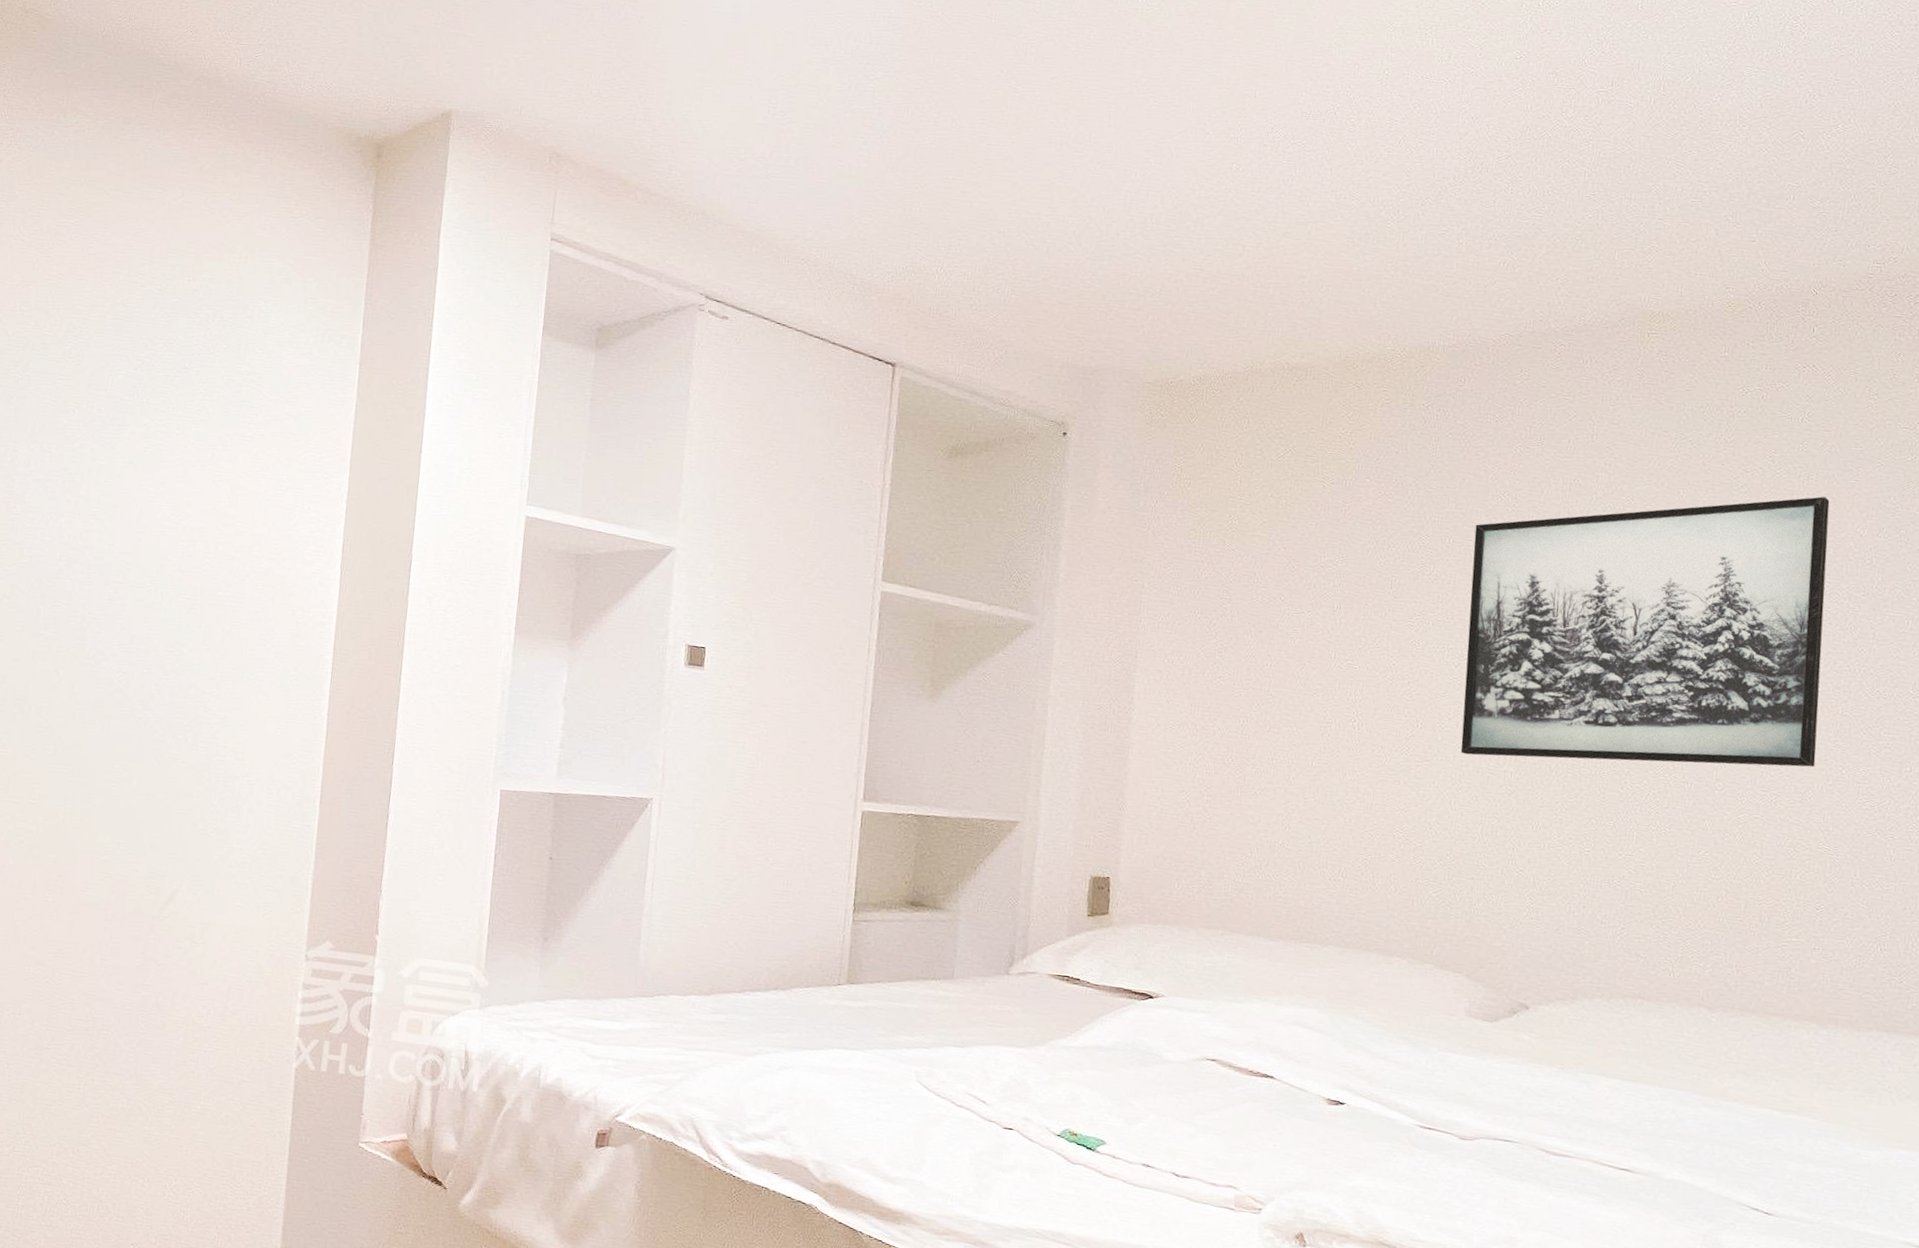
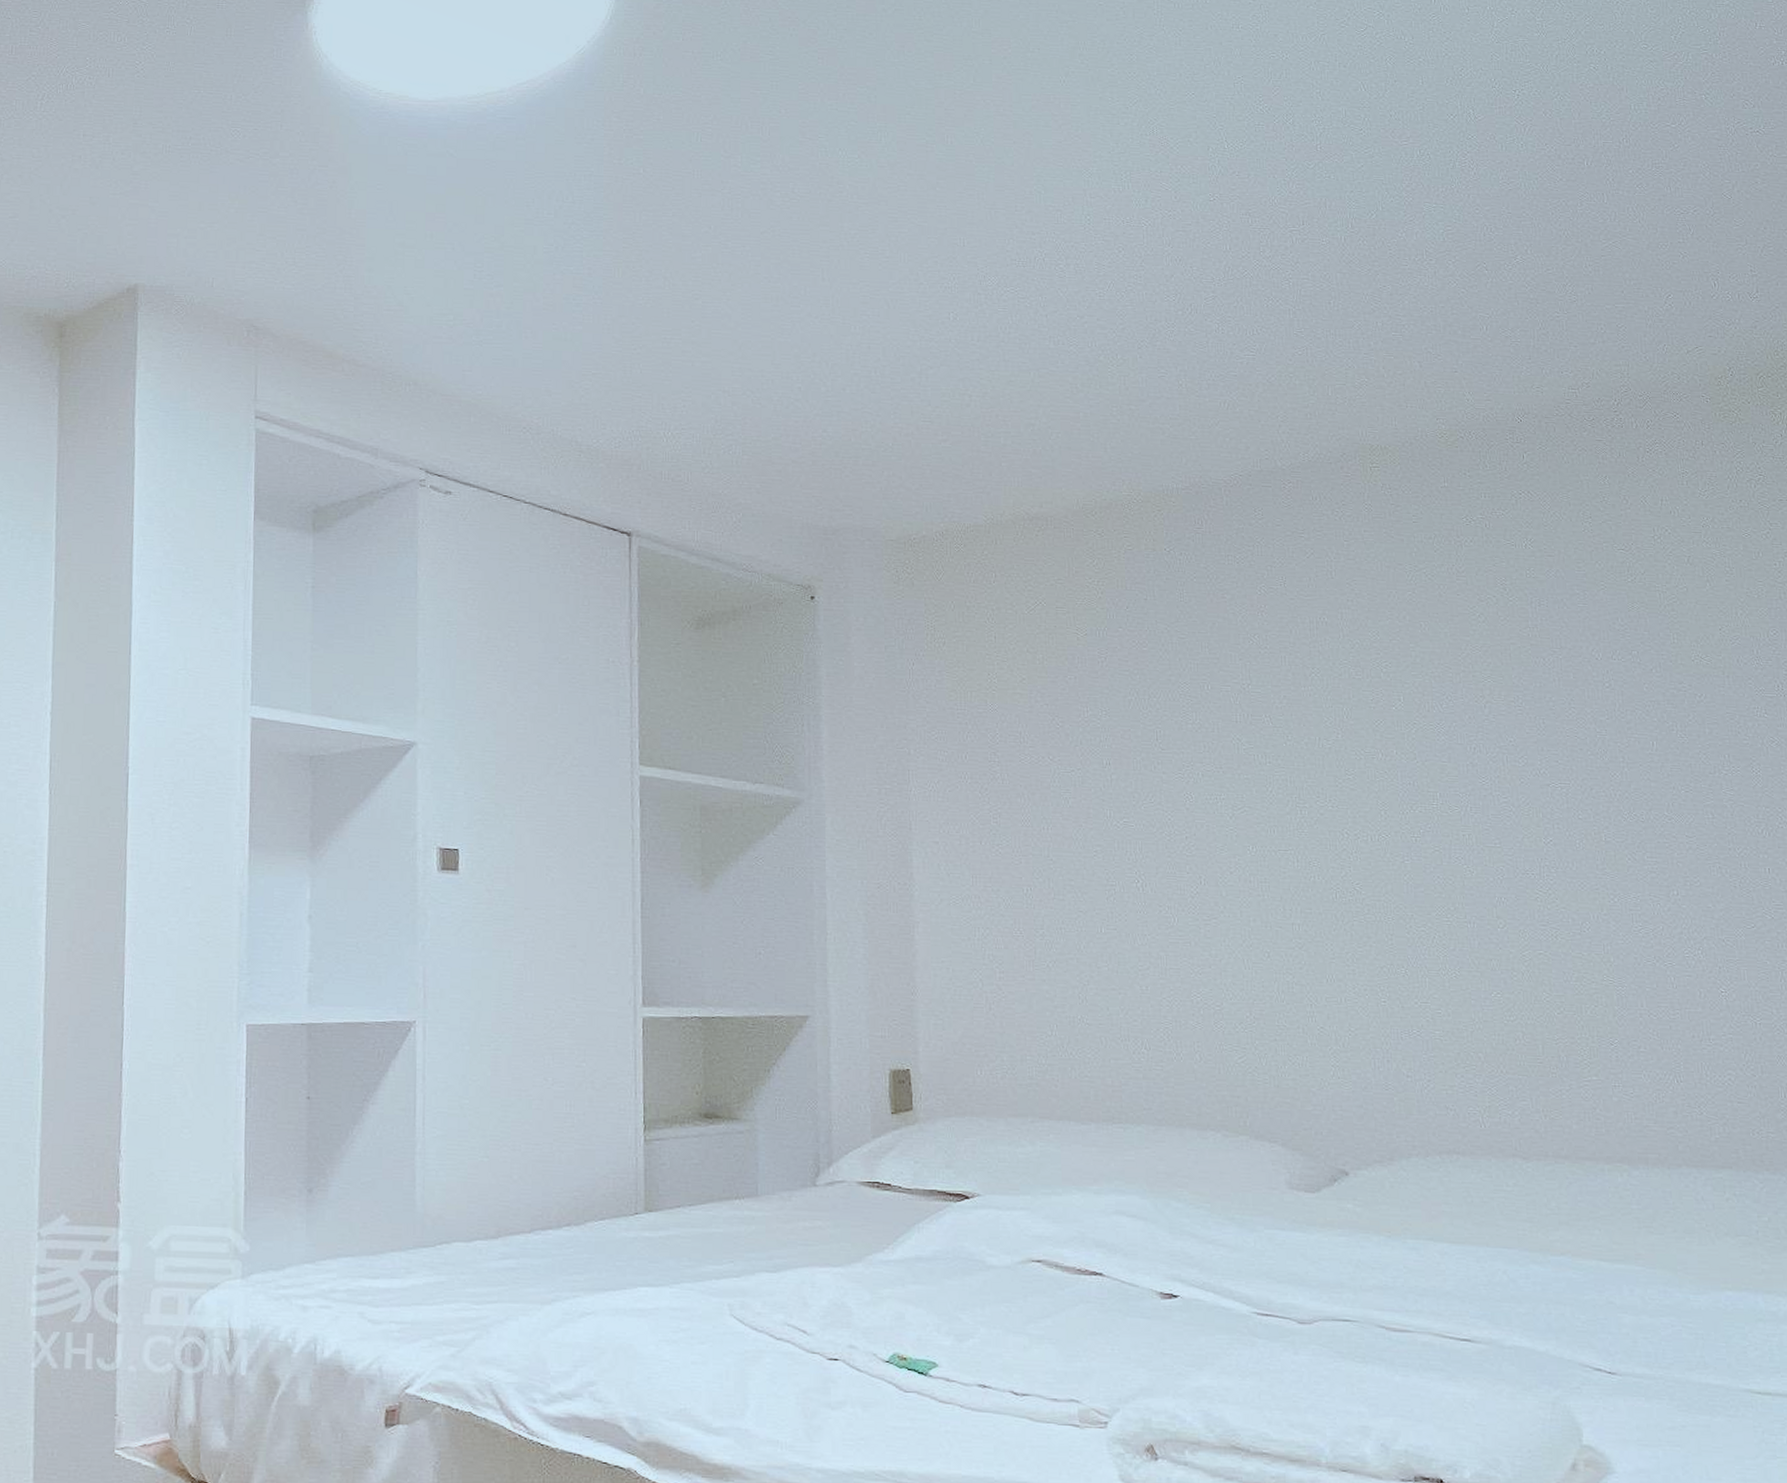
wall art: present [1460,496,1830,767] -> none [1231,622,1588,909]

